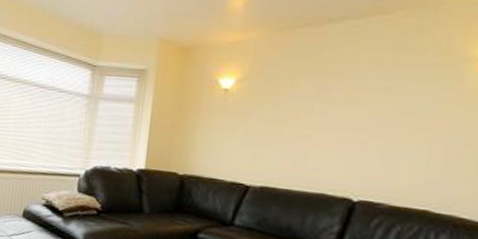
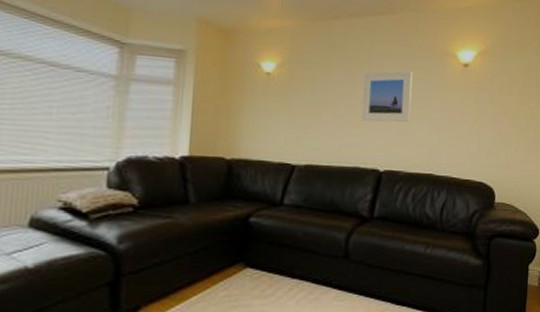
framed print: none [331,82,411,146] -> present [360,70,413,122]

